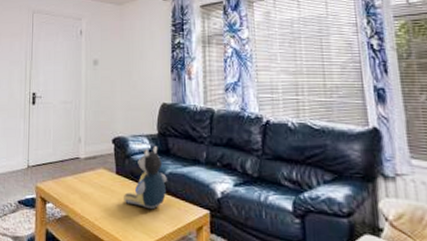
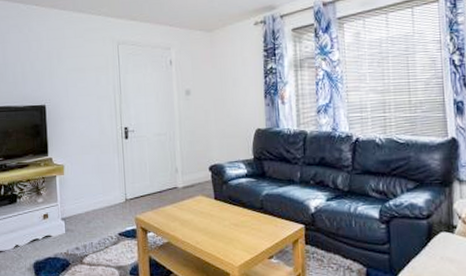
stuffed animal: present [124,145,167,210] -> none [223,169,264,229]

